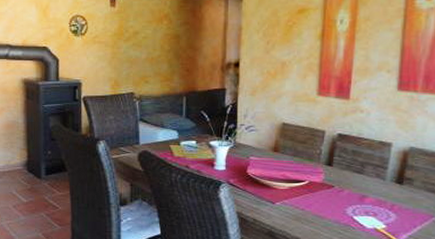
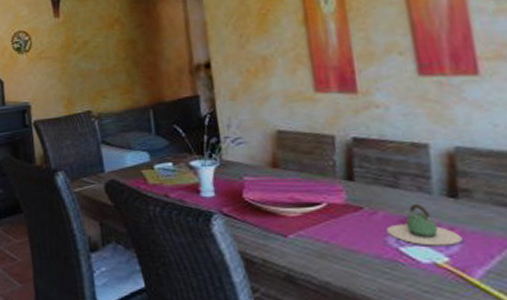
teapot: none [348,186,398,217] -> present [387,203,463,246]

